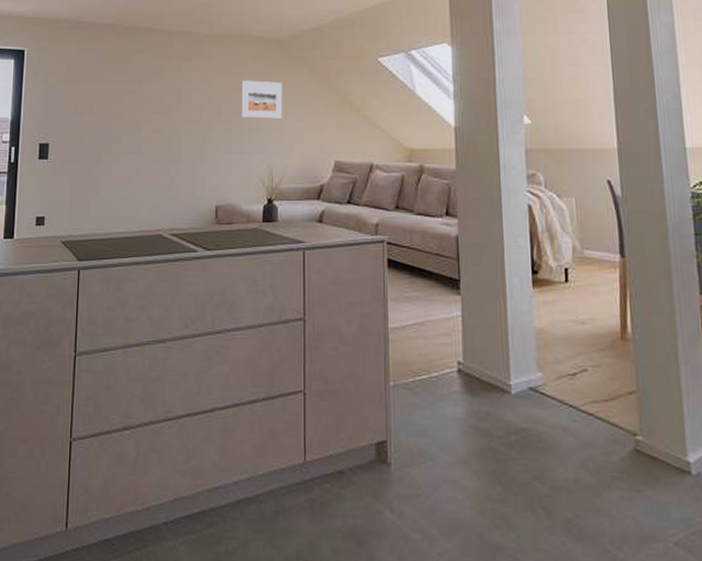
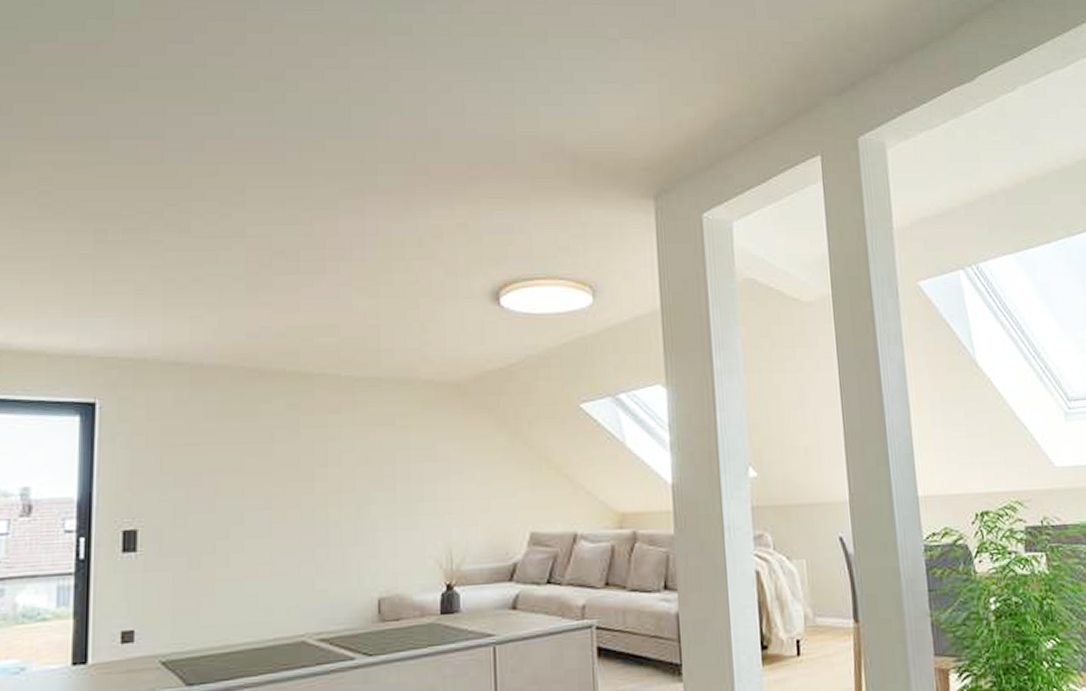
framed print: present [241,80,283,119] -> none [407,435,463,484]

